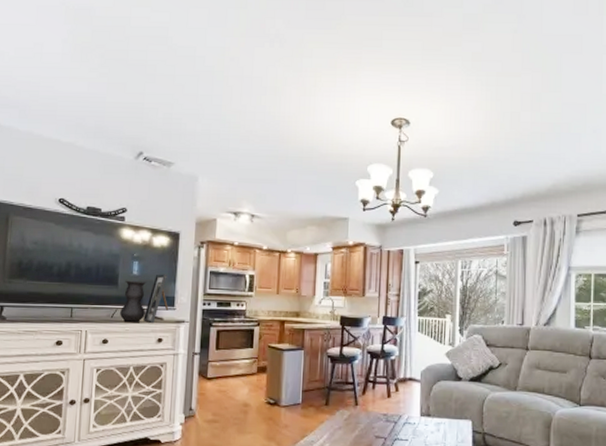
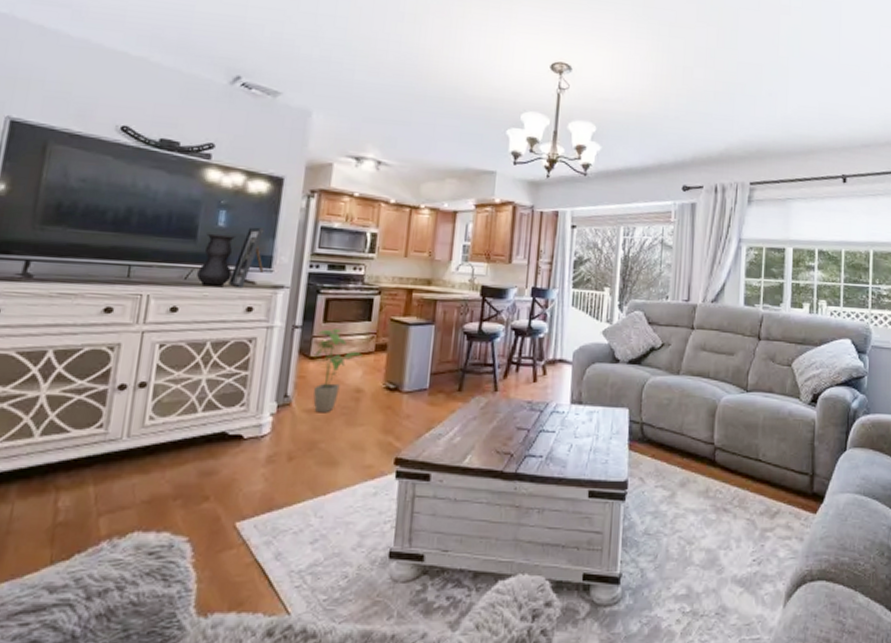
house plant: none [210,355,248,423] -> present [313,329,363,413]

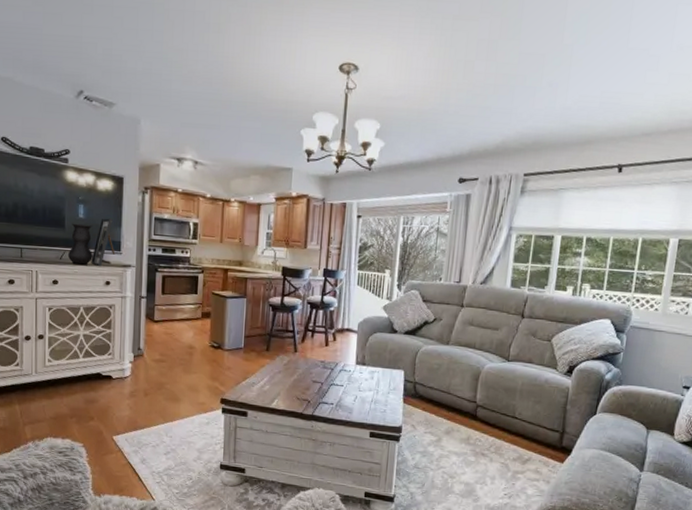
house plant: present [313,329,363,413] -> none [157,299,193,363]

